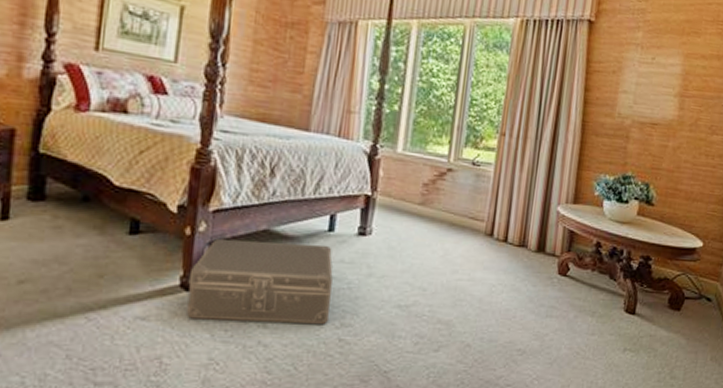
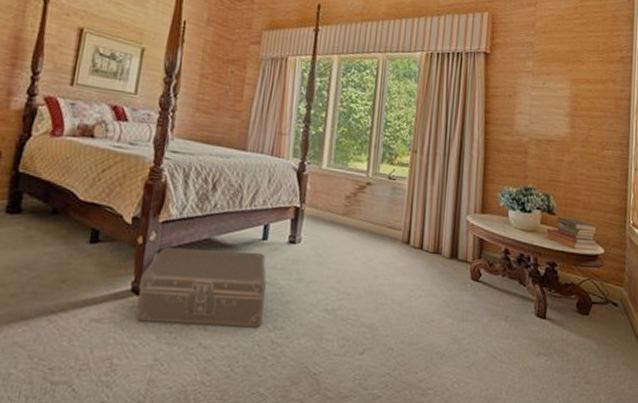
books: none [642,207,697,245] -> present [546,216,598,252]

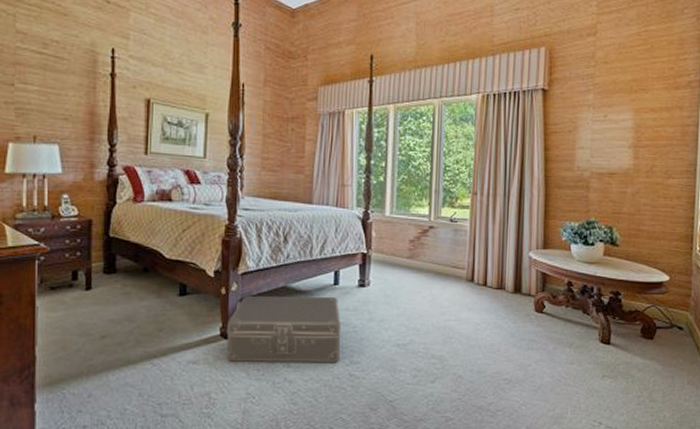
books: present [546,216,598,252] -> none [609,247,663,279]

